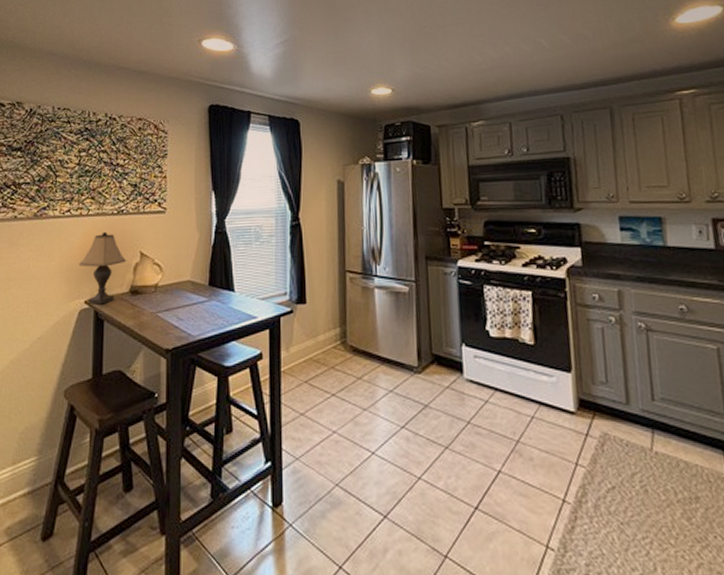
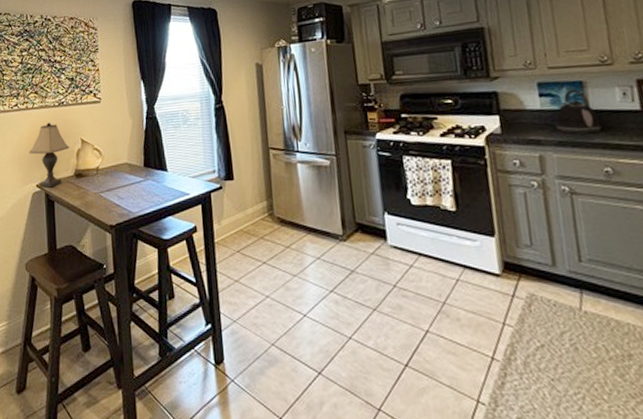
kettle: none [634,225,678,271] -> present [555,89,602,135]

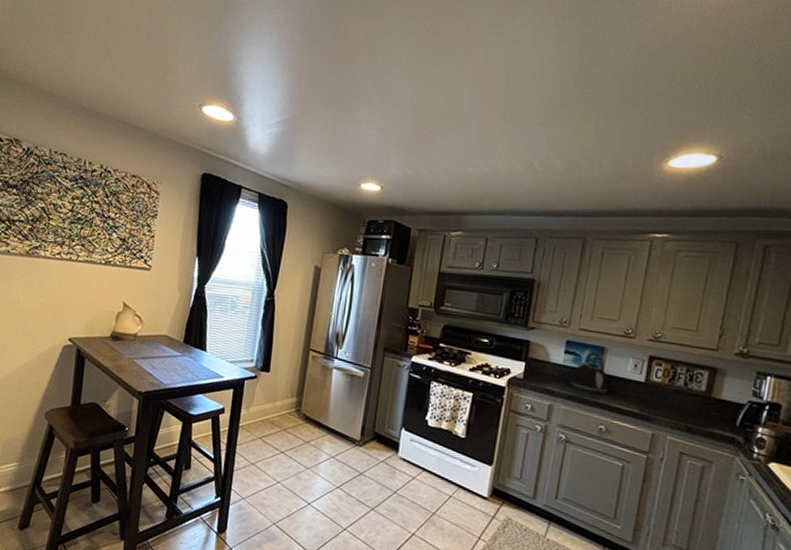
lamp: present [28,122,70,188] -> none [65,278,111,344]

